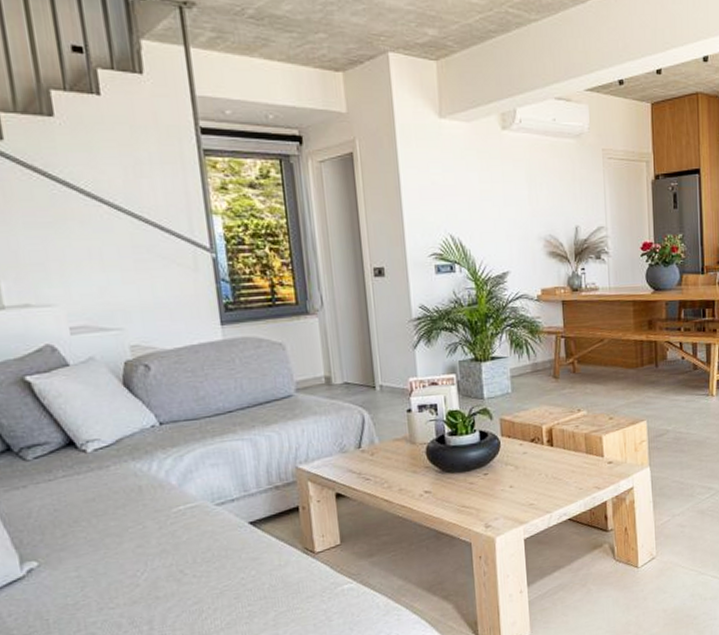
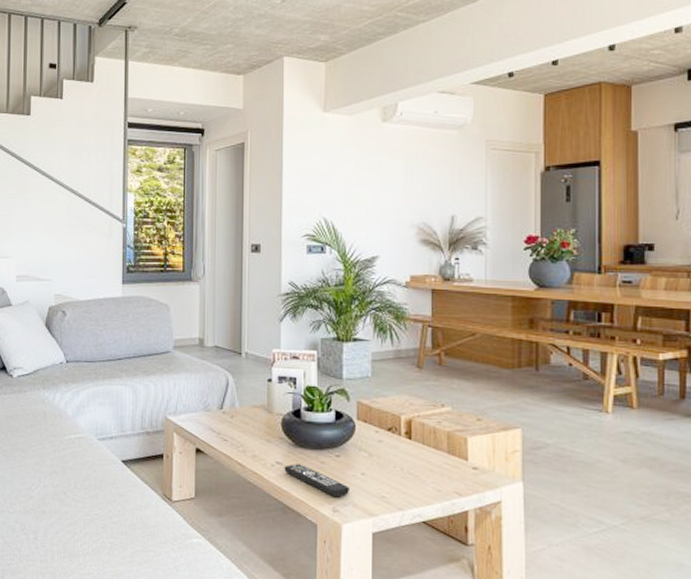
remote control: none [433,489,500,514] -> present [284,463,349,498]

